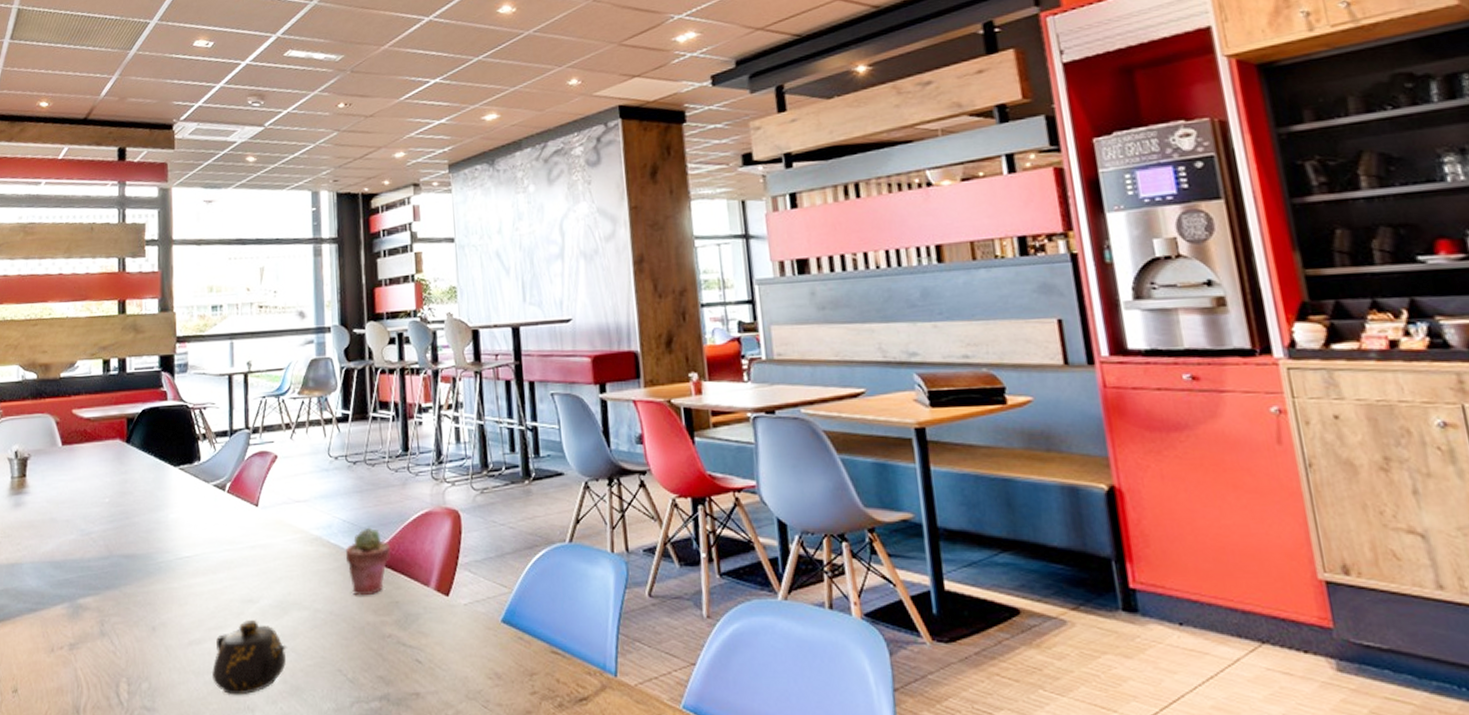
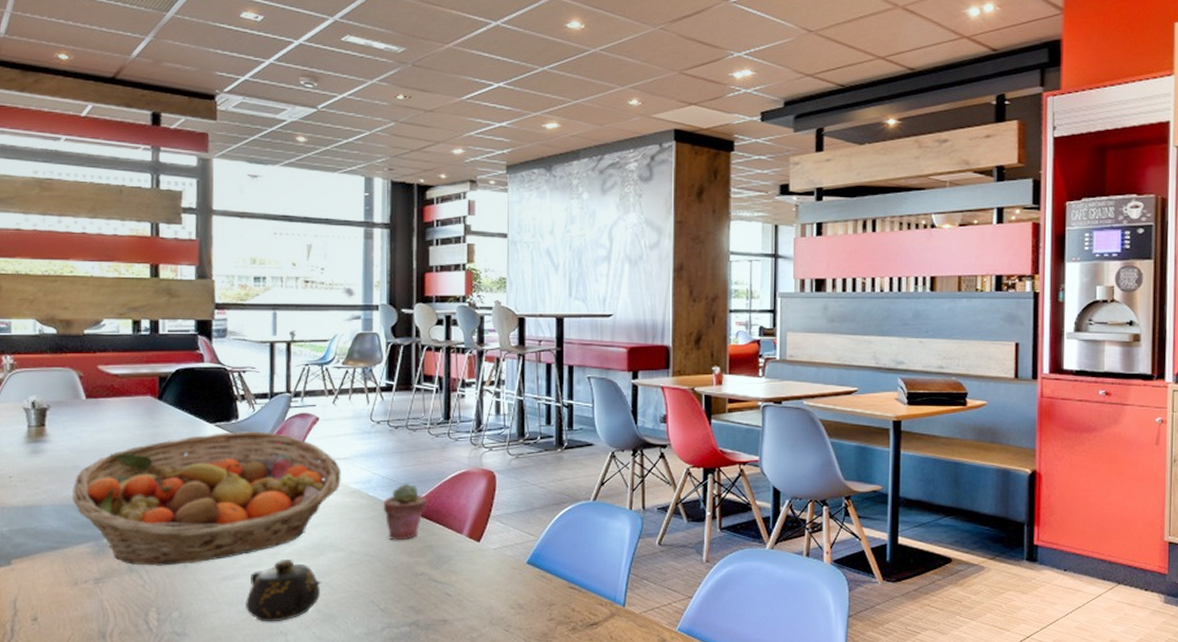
fruit basket: none [50,473,302,629] -> present [73,431,341,566]

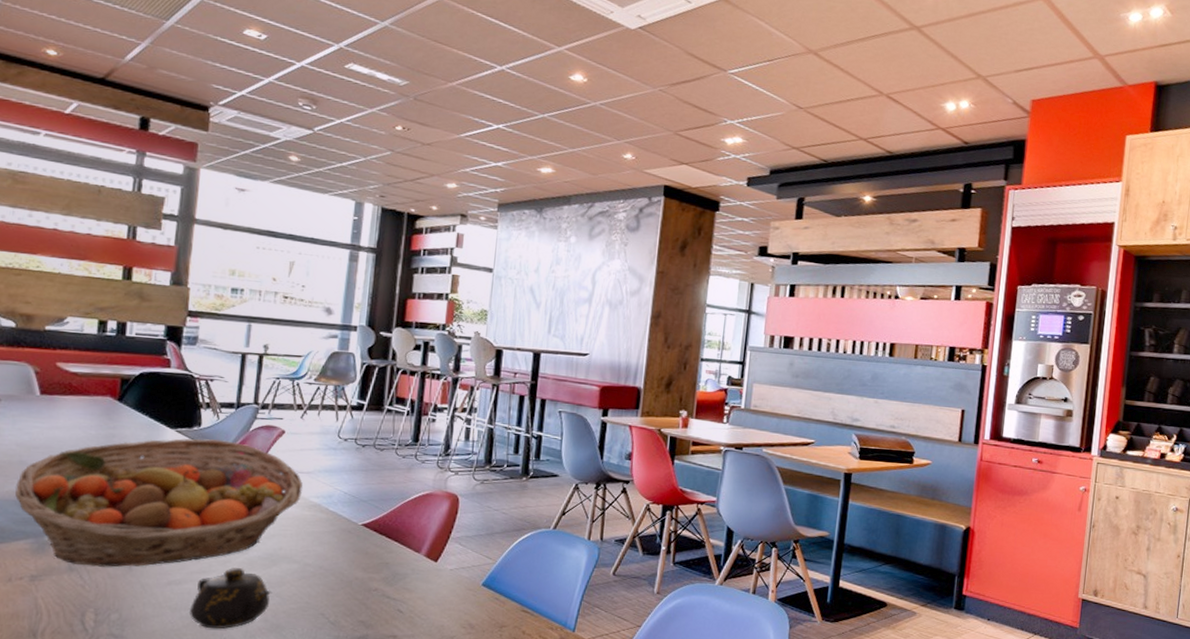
potted succulent: present [383,483,427,541] -> none [342,500,388,556]

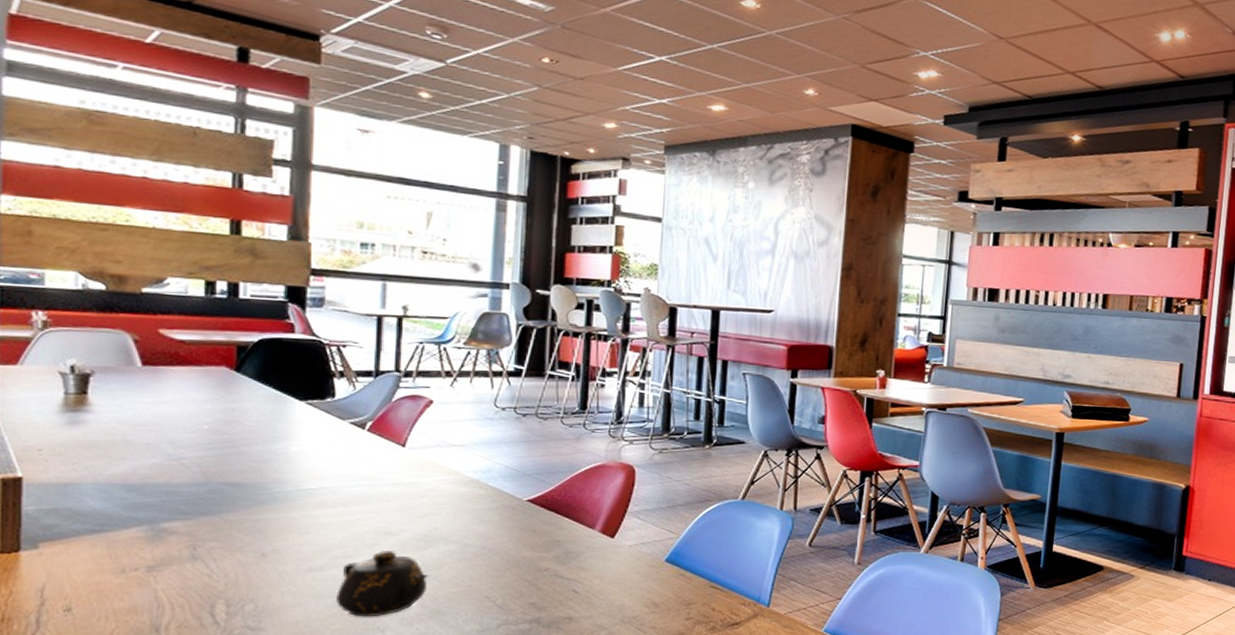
fruit basket: present [15,438,303,567] -> none [122,411,457,554]

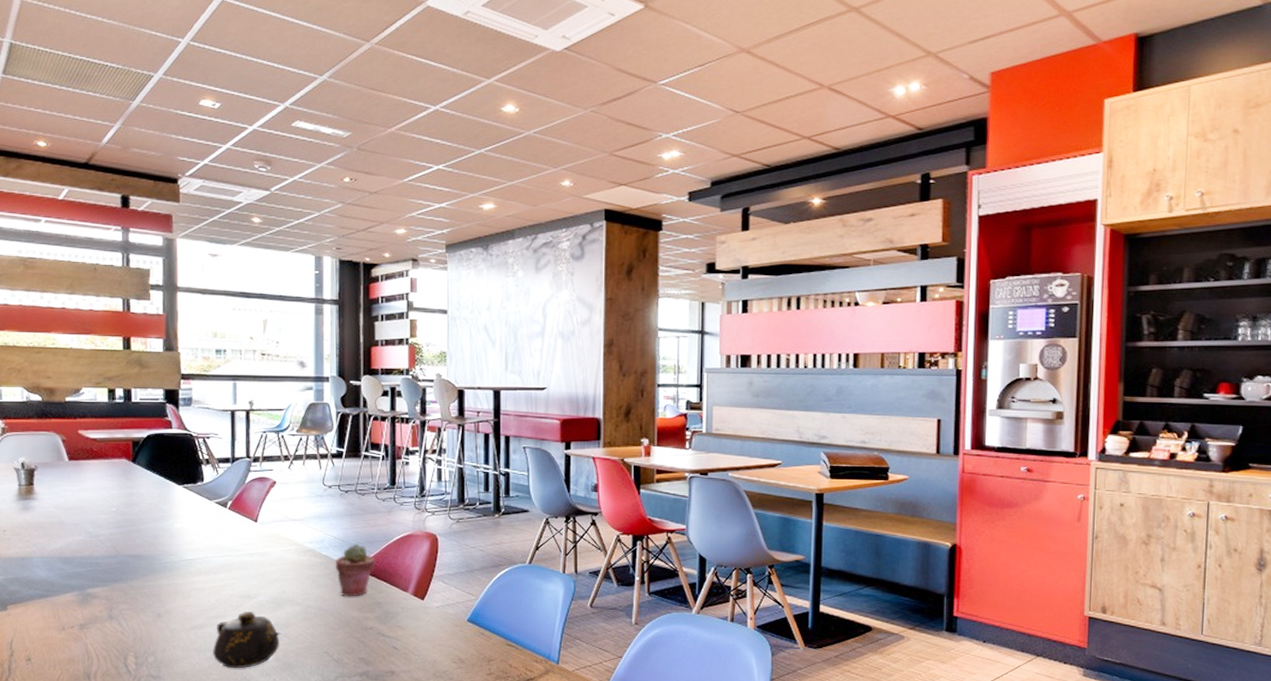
potted succulent: none [504,474,556,535] -> present [335,543,375,597]

